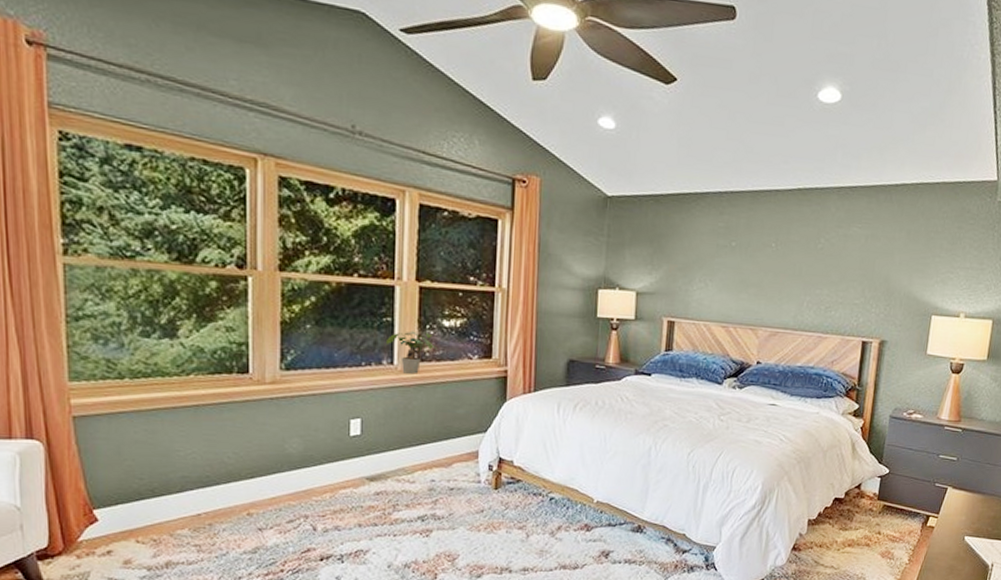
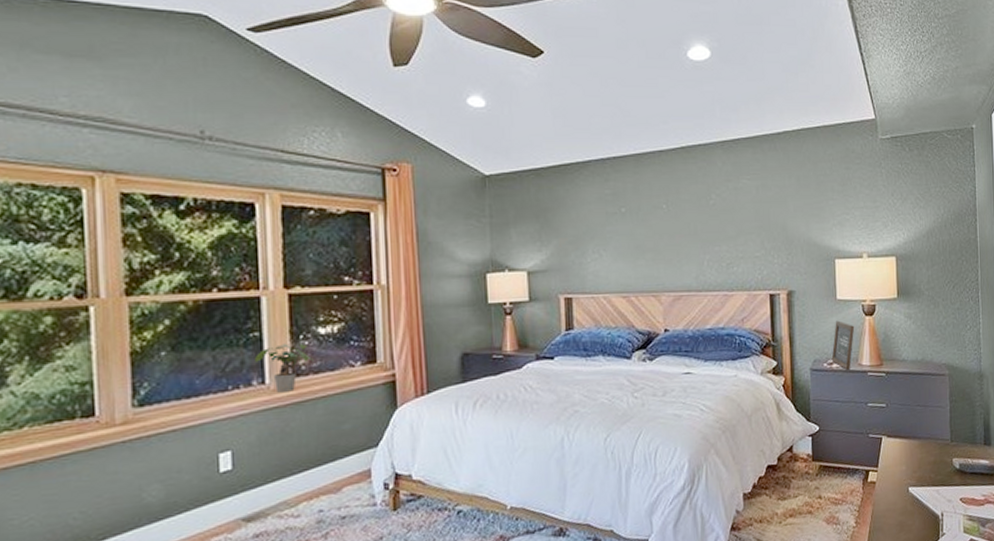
picture frame: none [911,374,940,422] -> present [831,320,855,370]

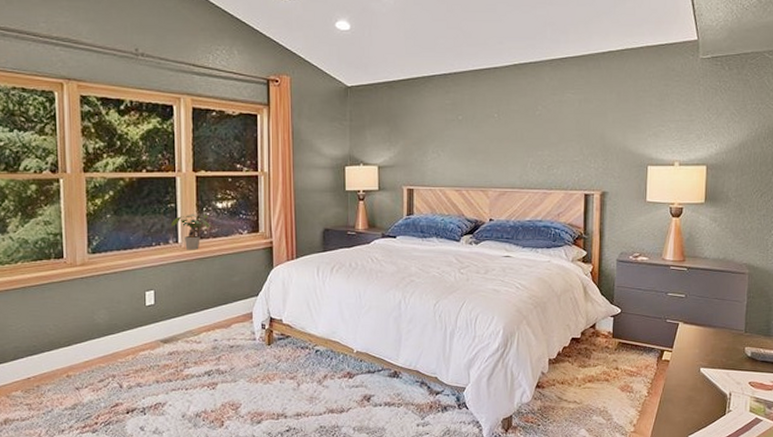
picture frame: present [831,320,855,370] -> none [637,220,662,263]

